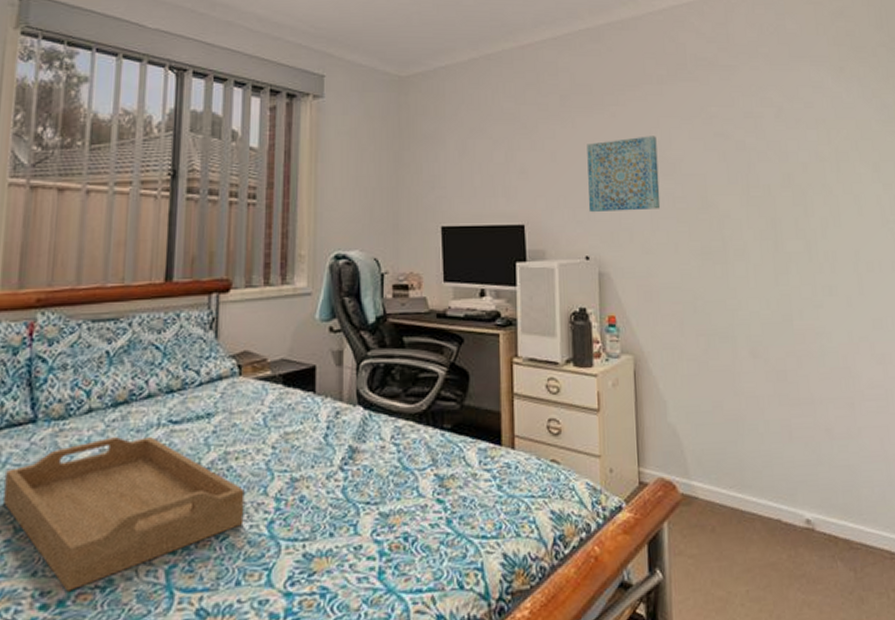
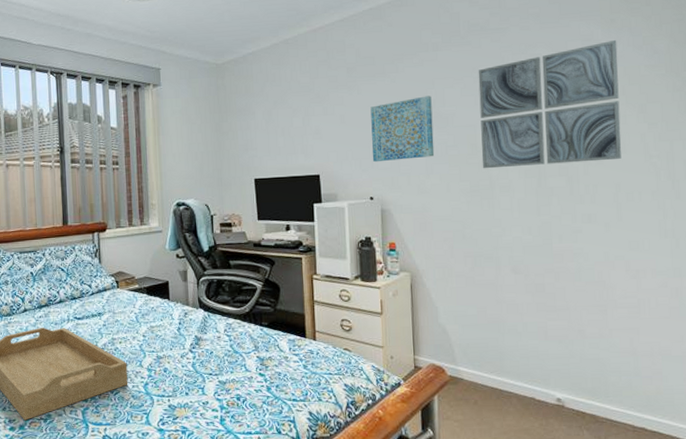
wall art: none [706,90,859,227] -> present [478,40,622,169]

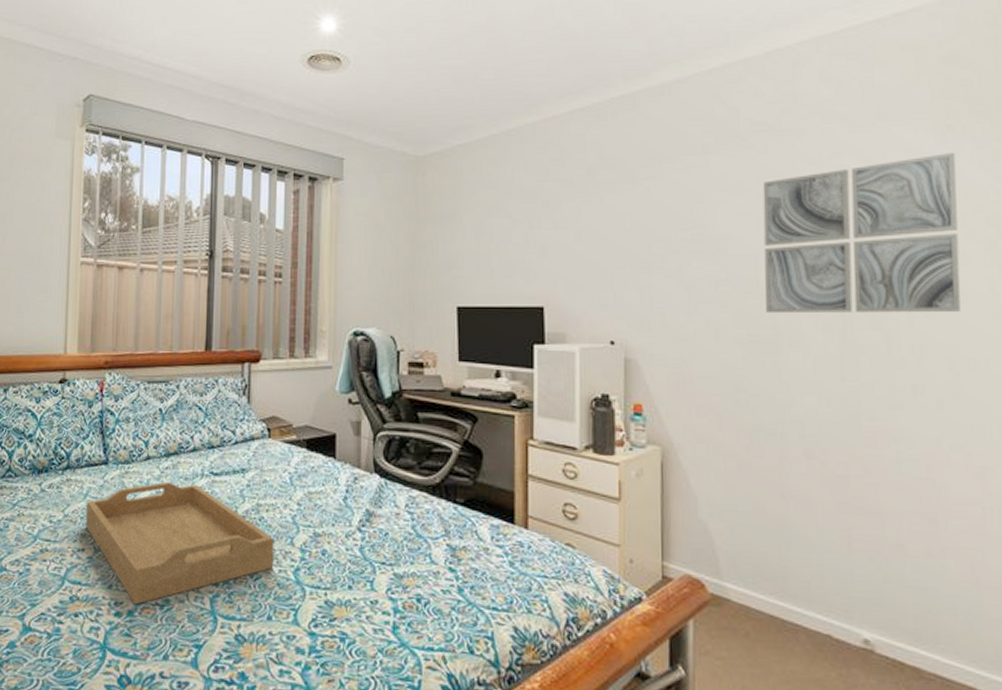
wall art: present [370,95,435,163] -> none [615,212,700,296]

